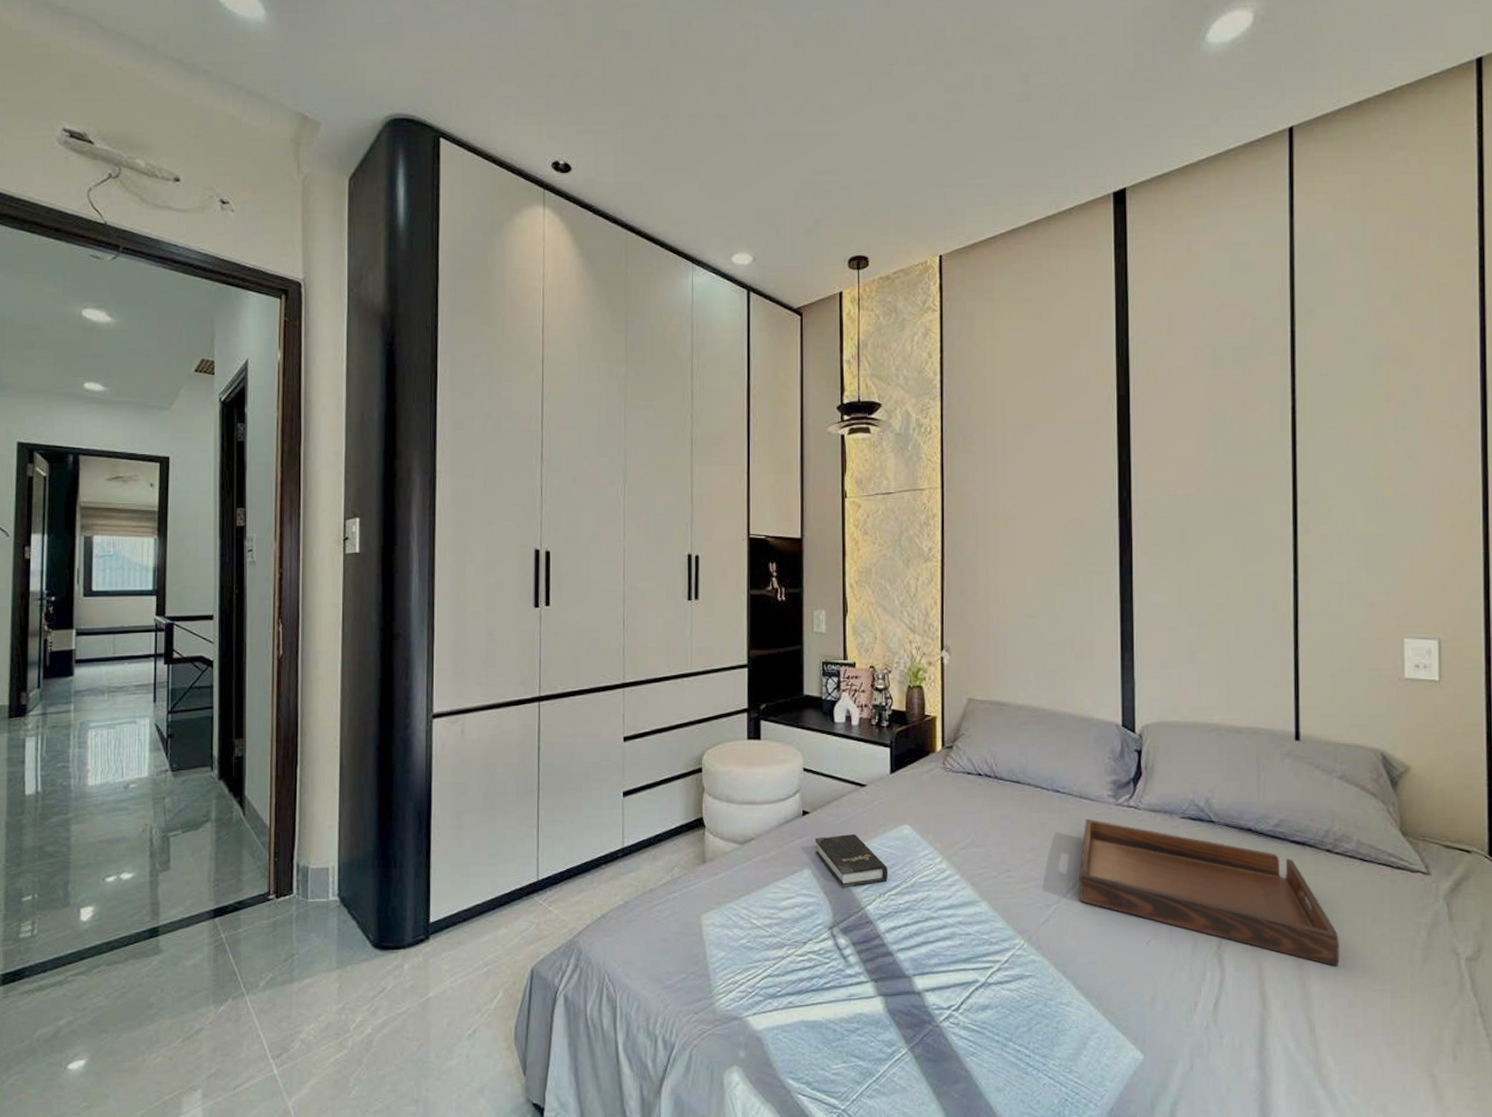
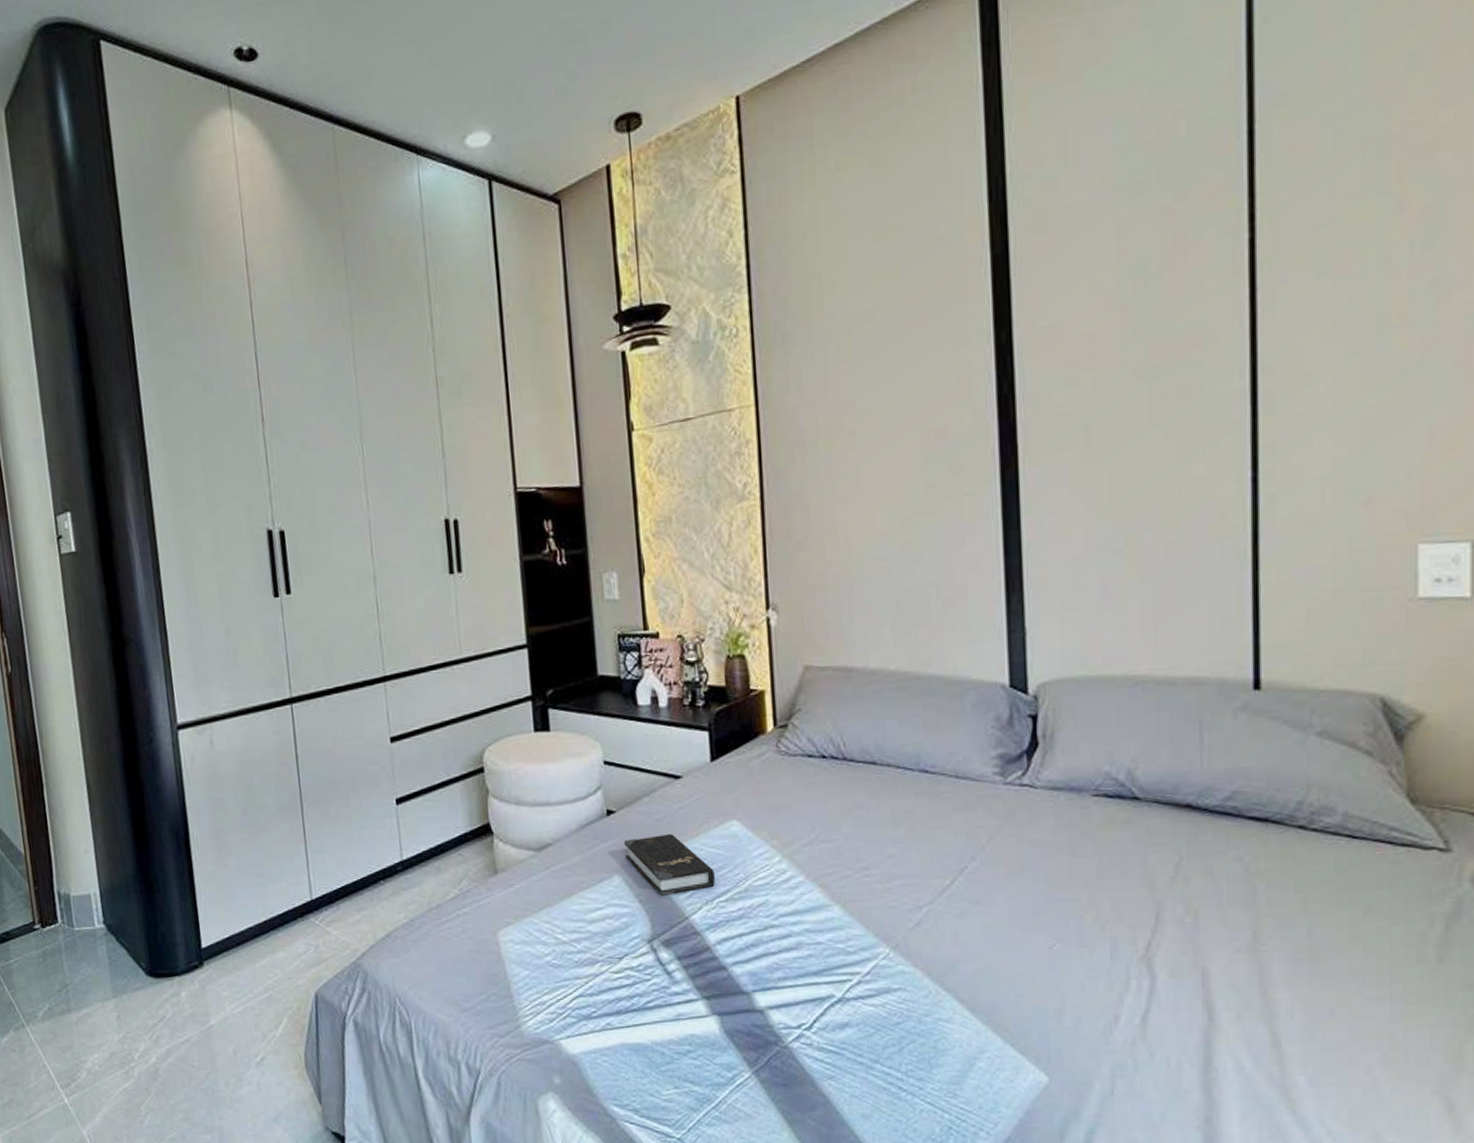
serving tray: present [1079,818,1339,967] -> none [958,802,1316,970]

